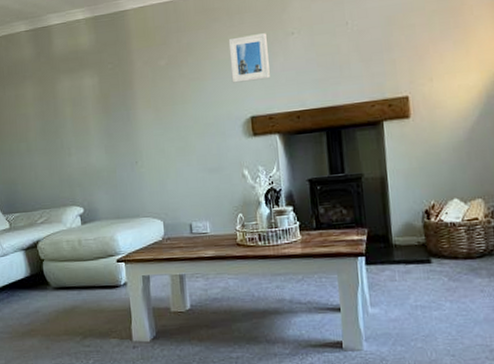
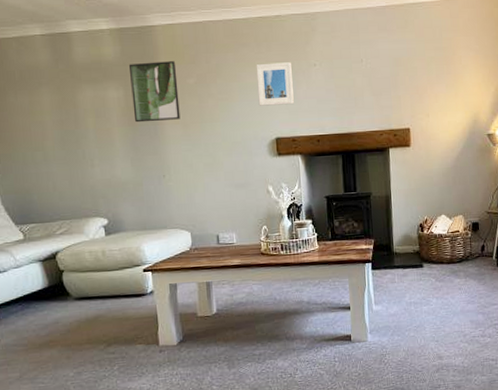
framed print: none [102,44,152,109] -> present [128,61,181,123]

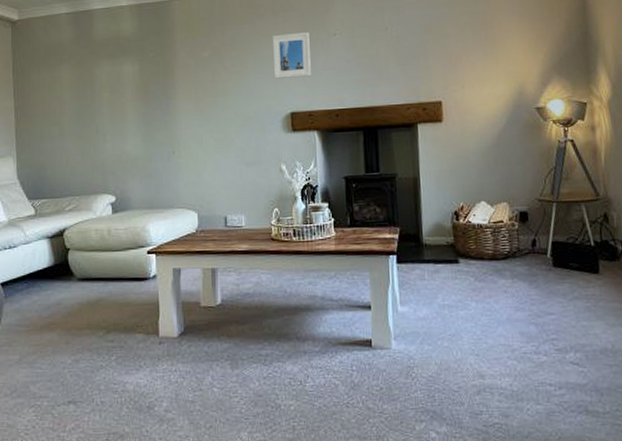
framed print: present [128,61,181,123] -> none [145,35,193,97]

